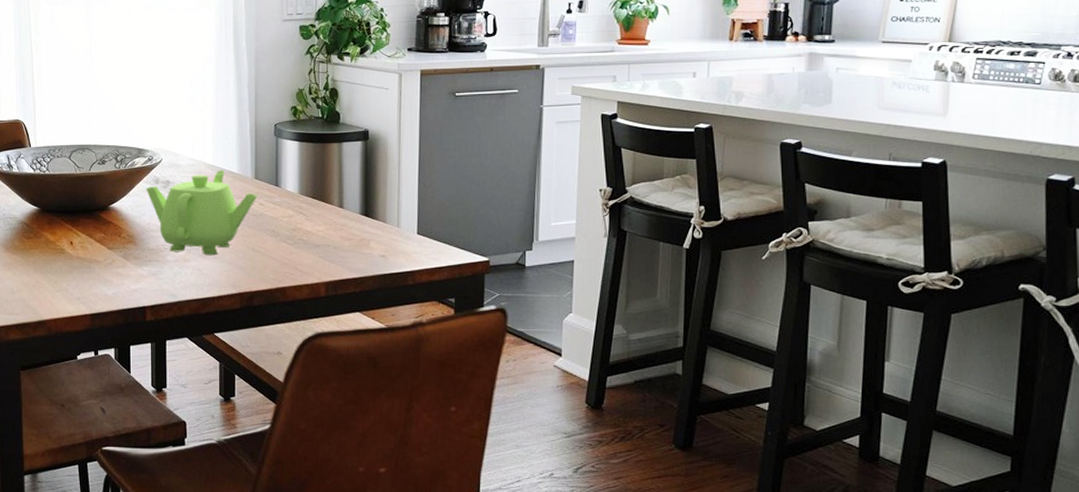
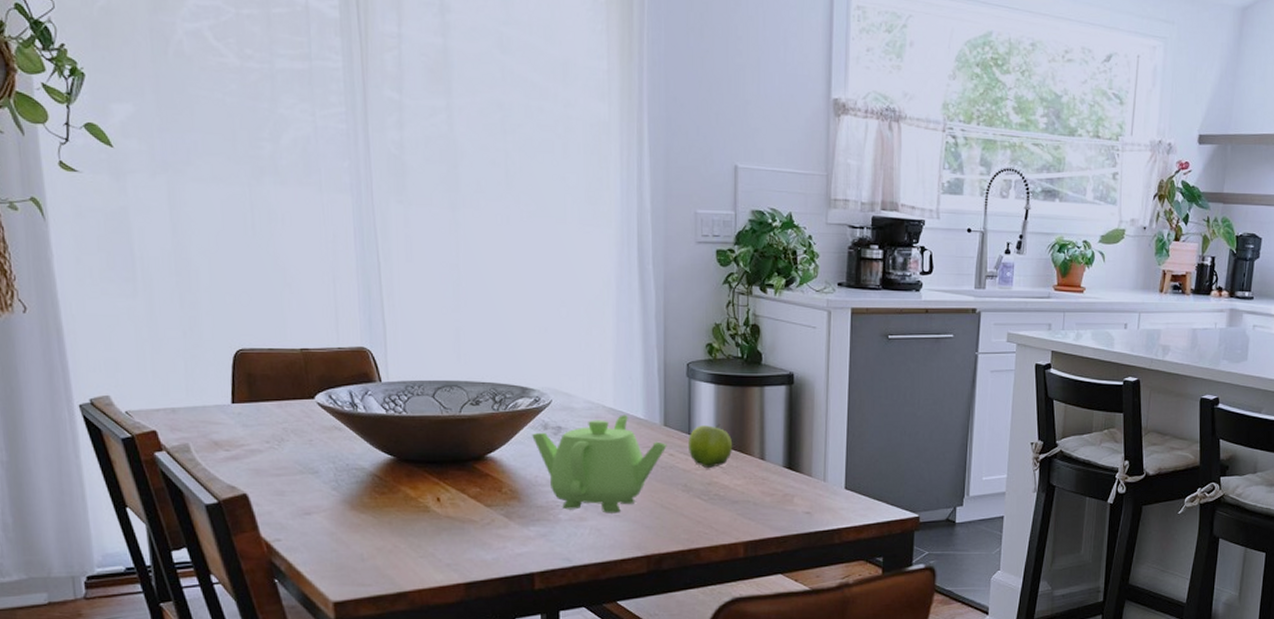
fruit: none [275,177,315,216] -> present [687,424,733,469]

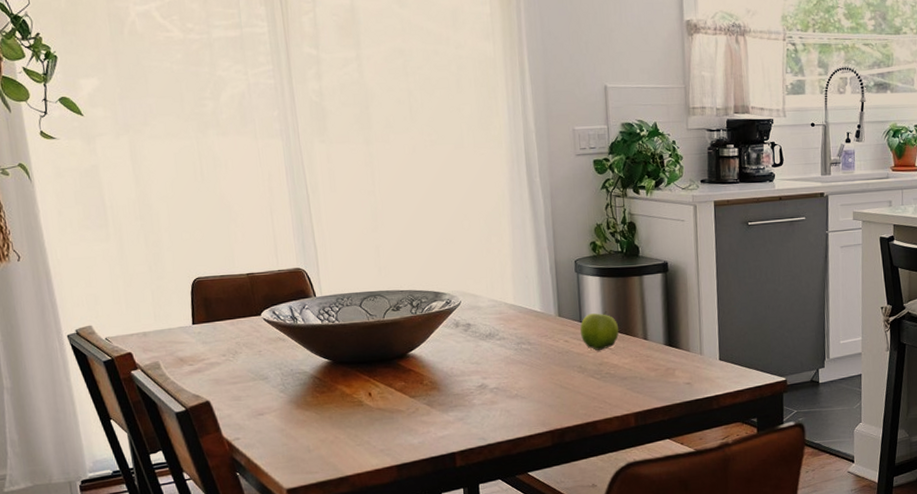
teapot: present [532,414,667,513] -> none [446,309,562,396]

